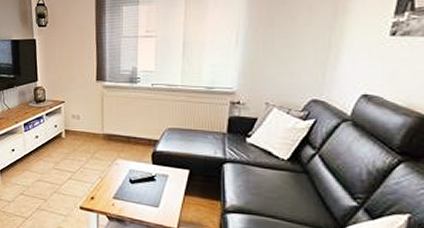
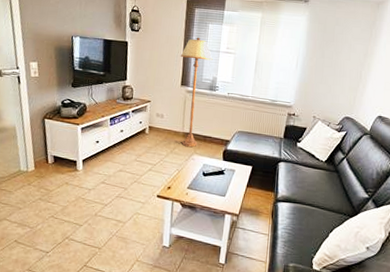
floor lamp: none [93,23,130,150] -> present [180,37,213,147]

